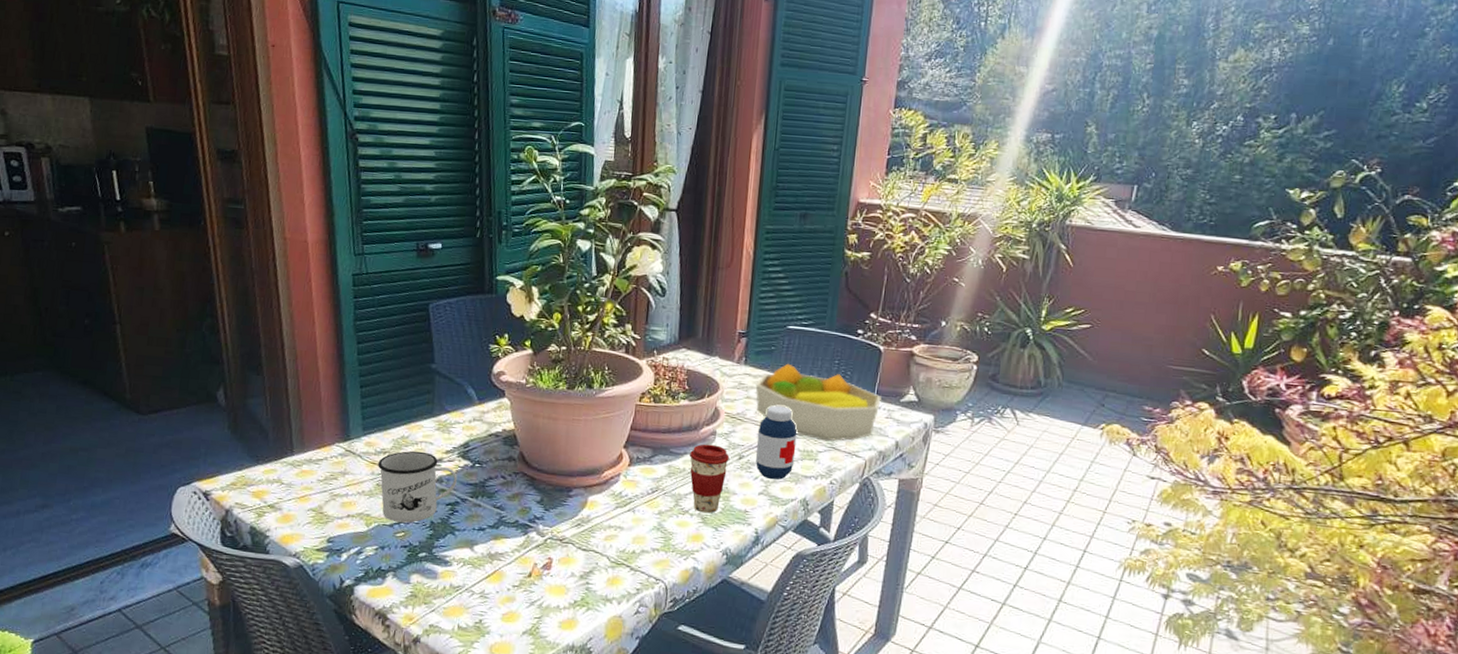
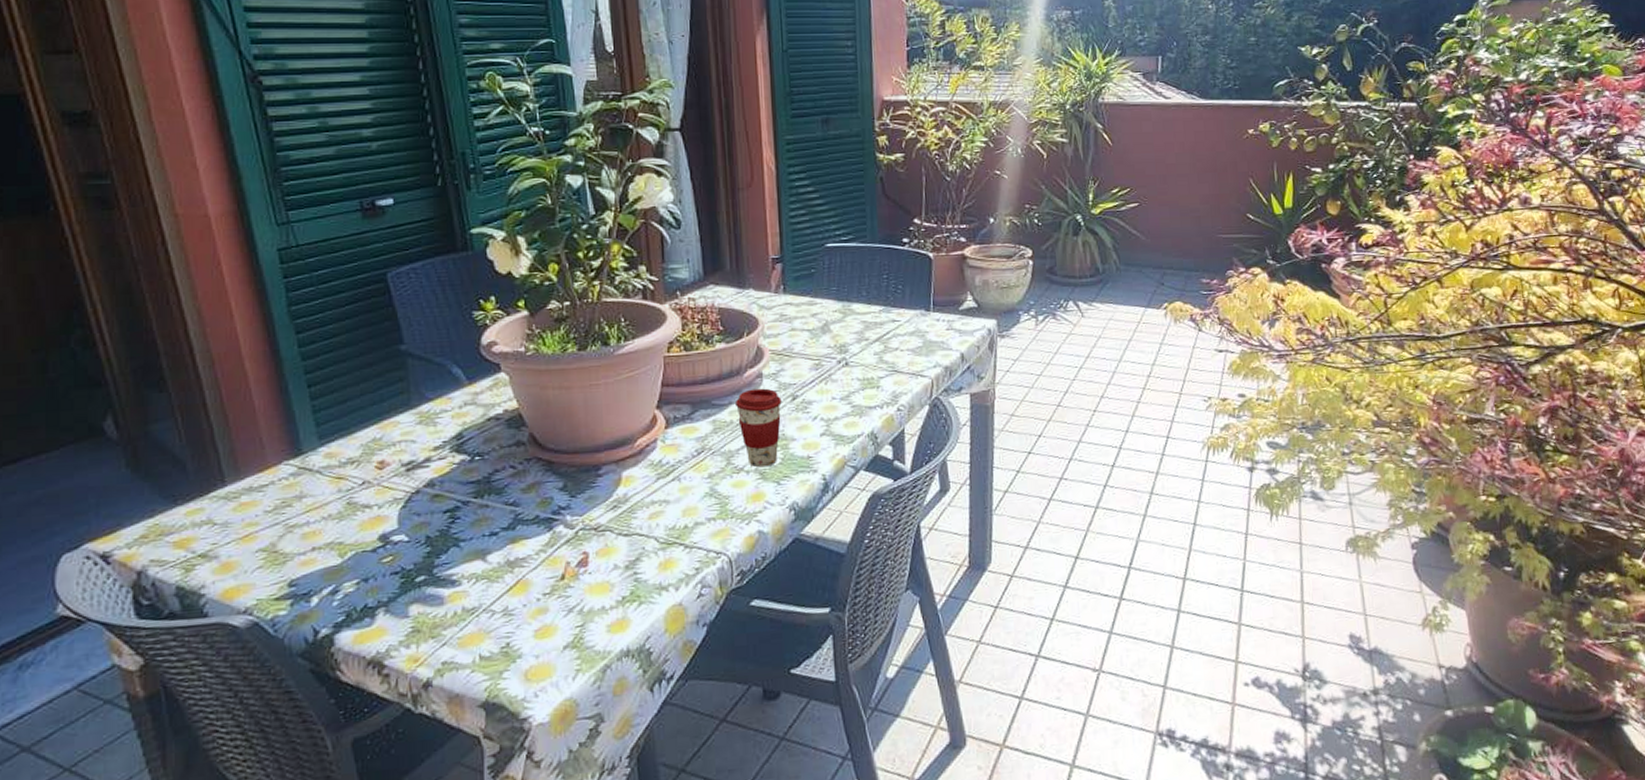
mug: present [378,450,457,523] -> none [345,453,453,545]
fruit bowl: present [755,363,881,441] -> none [799,285,939,365]
medicine bottle: present [756,405,797,480] -> none [809,333,855,417]

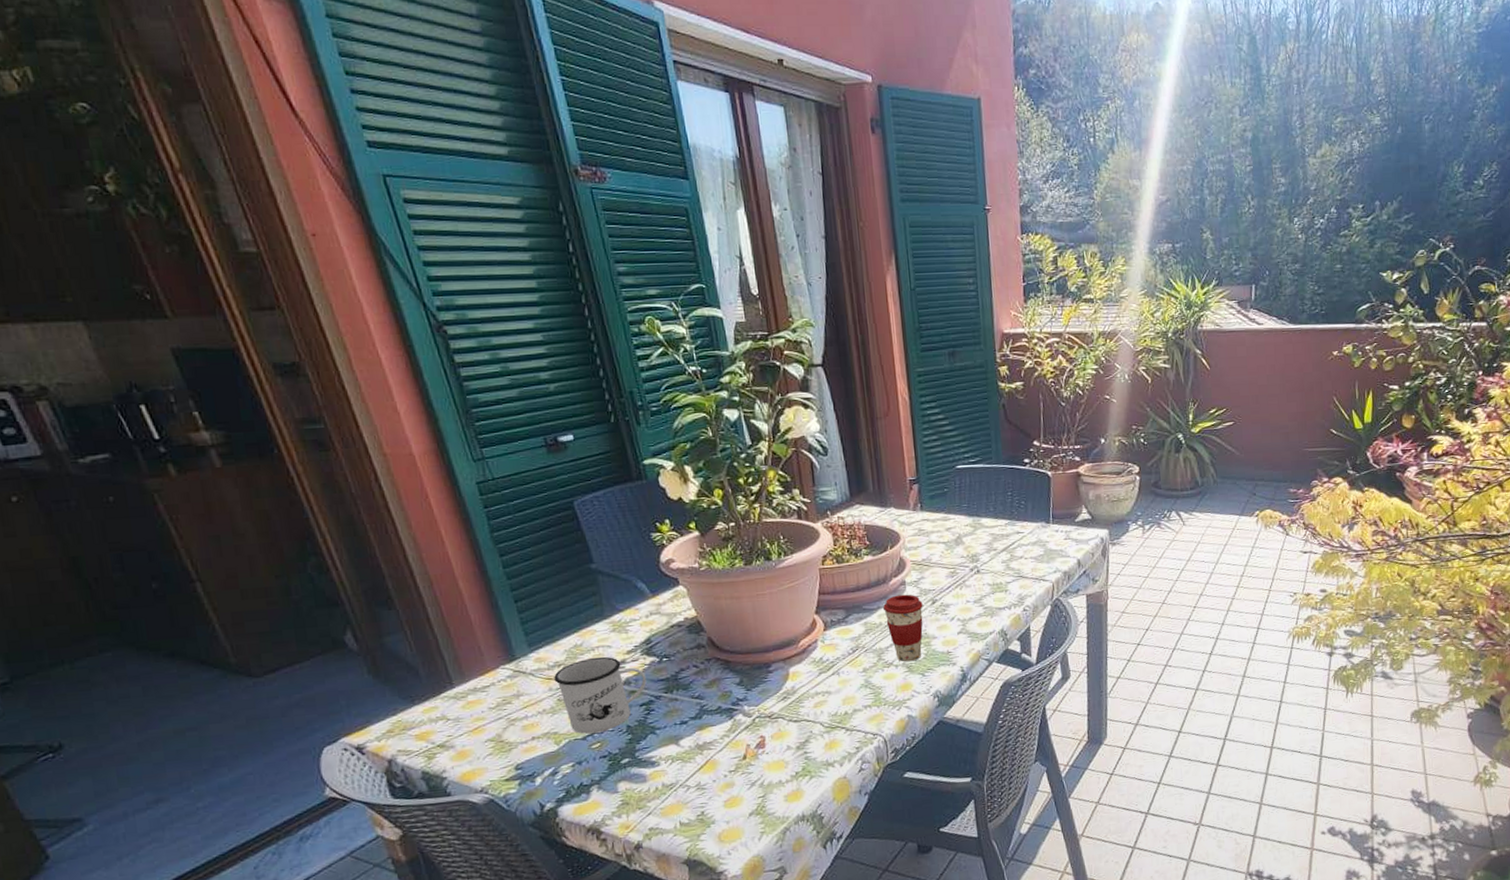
mug: none [345,453,453,545] -> present [554,656,647,734]

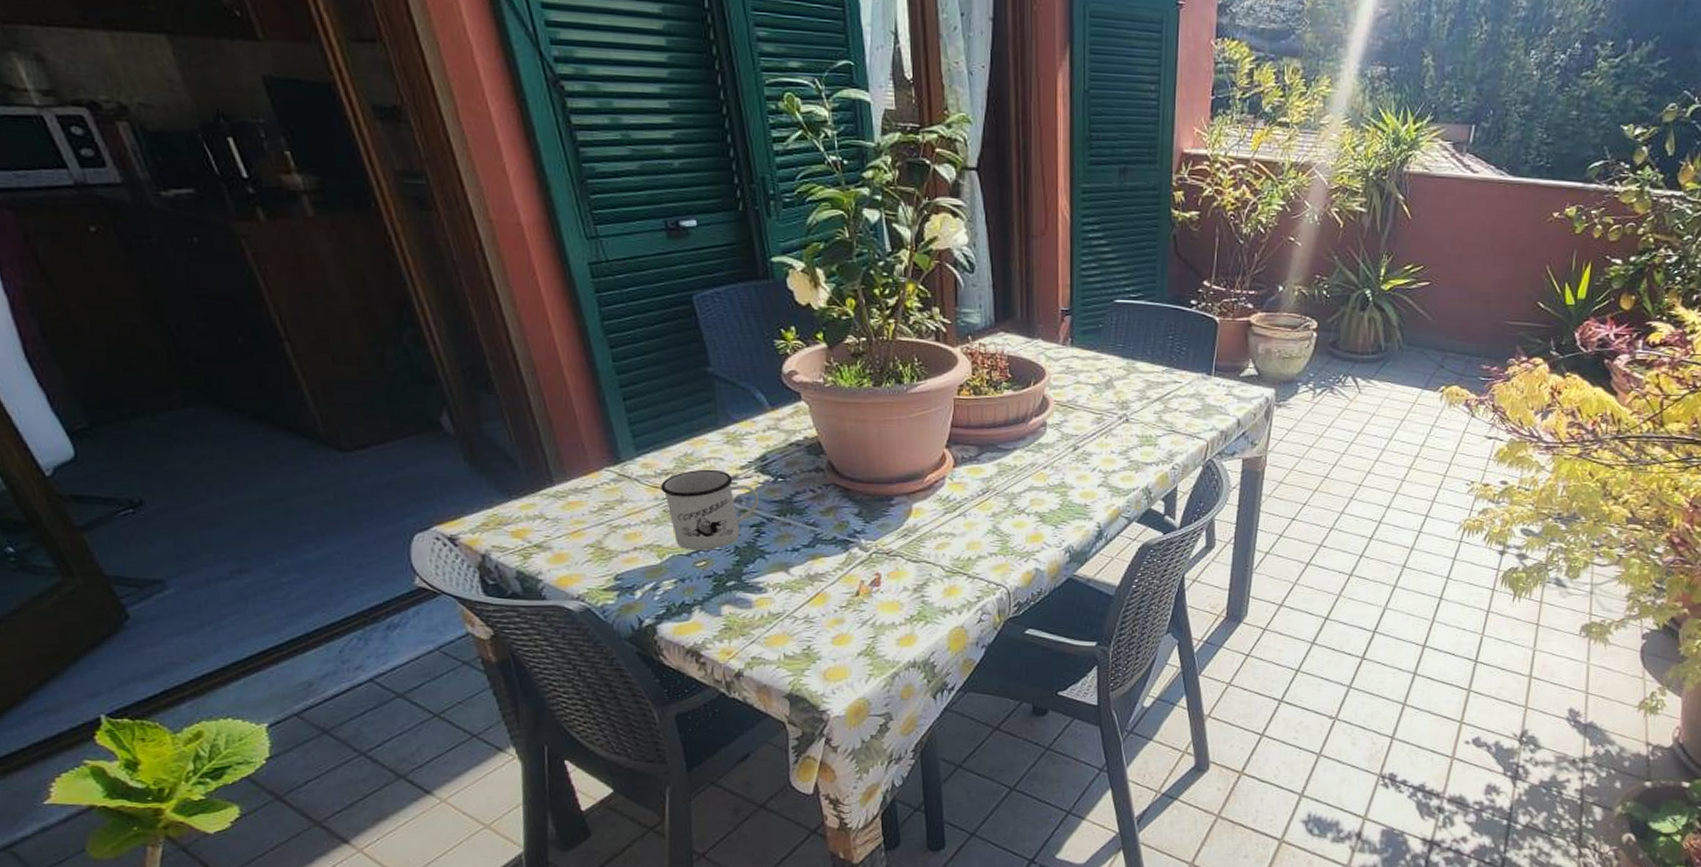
coffee cup: present [883,594,923,662] -> none [1020,437,1063,511]

